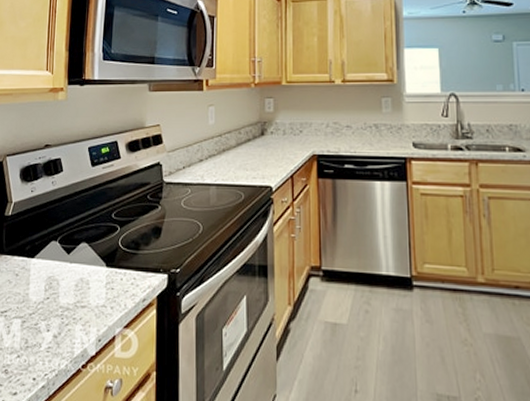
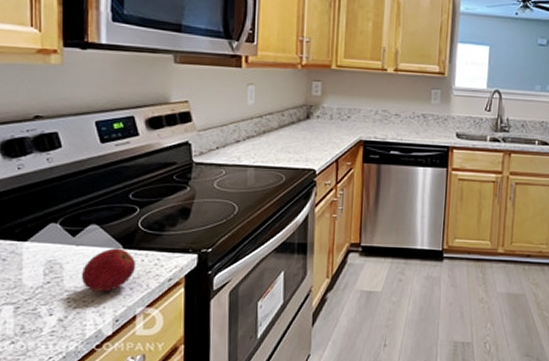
apple: none [72,266,117,311] -> present [81,248,136,293]

